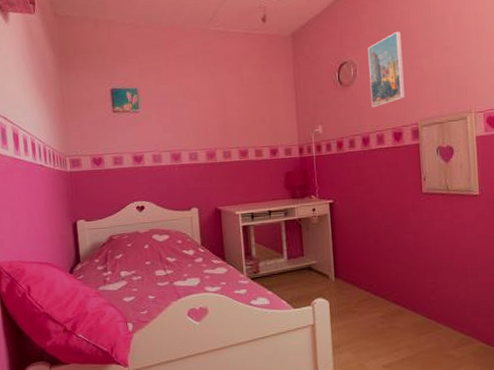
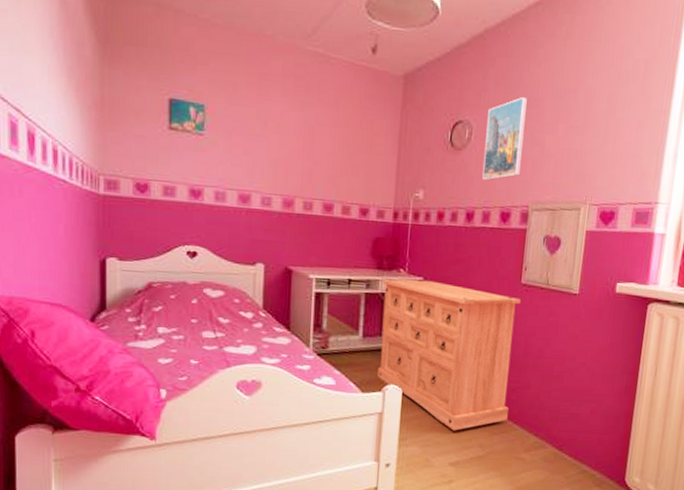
dresser: none [298,201,431,335] -> present [377,279,521,431]

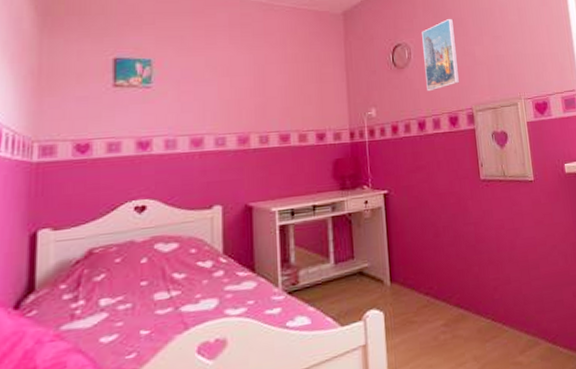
dresser: present [377,279,521,431] -> none [348,192,496,348]

